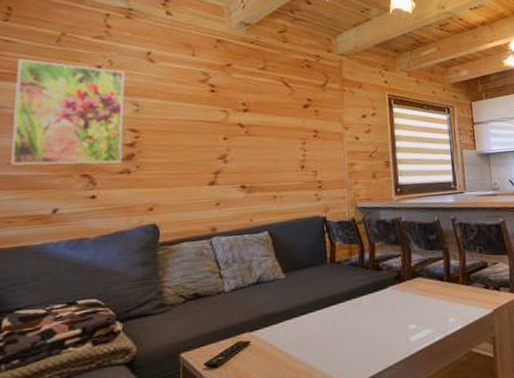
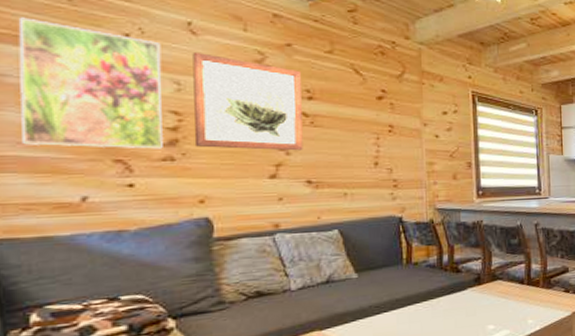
wall art: none [147,76,239,160] -> present [192,51,303,151]

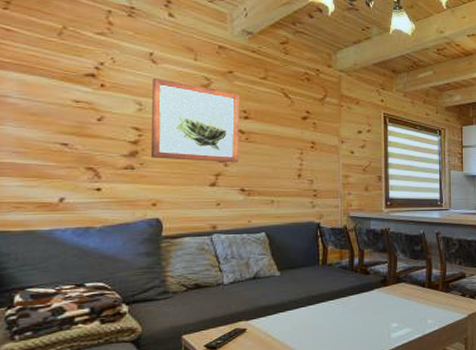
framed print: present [18,17,163,149] -> none [17,49,128,159]

